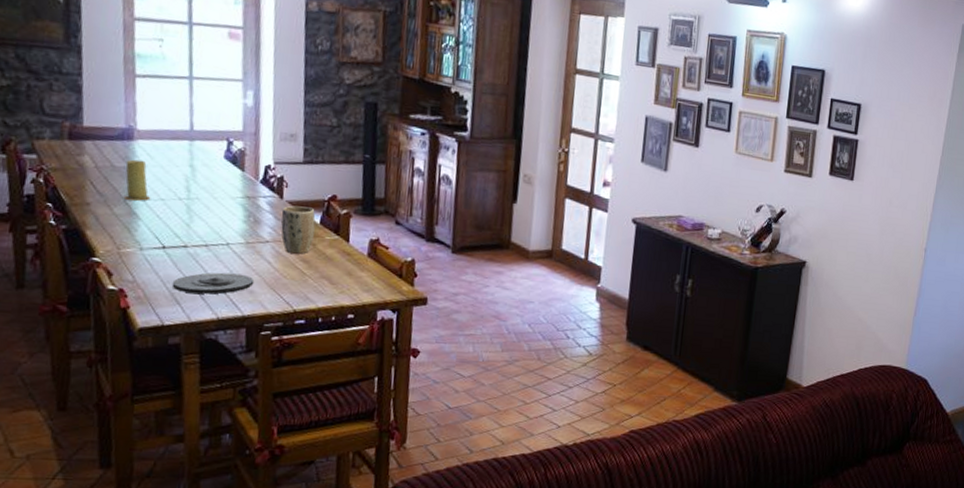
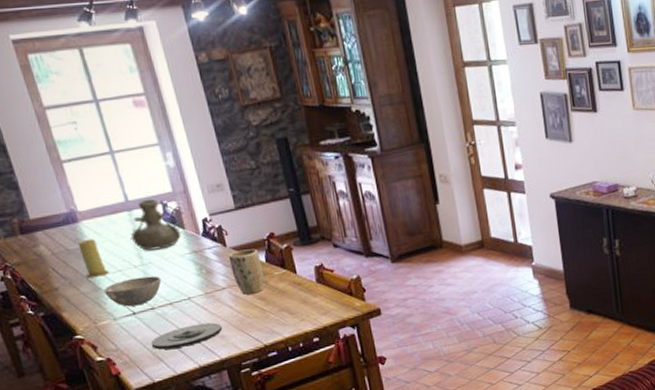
bowl: none [139,210,204,241] -> present [104,275,162,307]
vase: none [184,133,241,187] -> present [130,199,182,251]

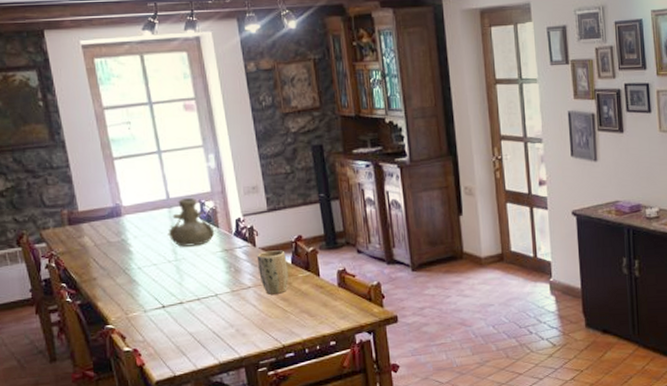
candle: present [77,239,110,278] -> none [119,233,145,270]
bowl: present [104,275,162,307] -> none [138,271,192,300]
plate: present [151,322,223,350] -> none [176,320,245,344]

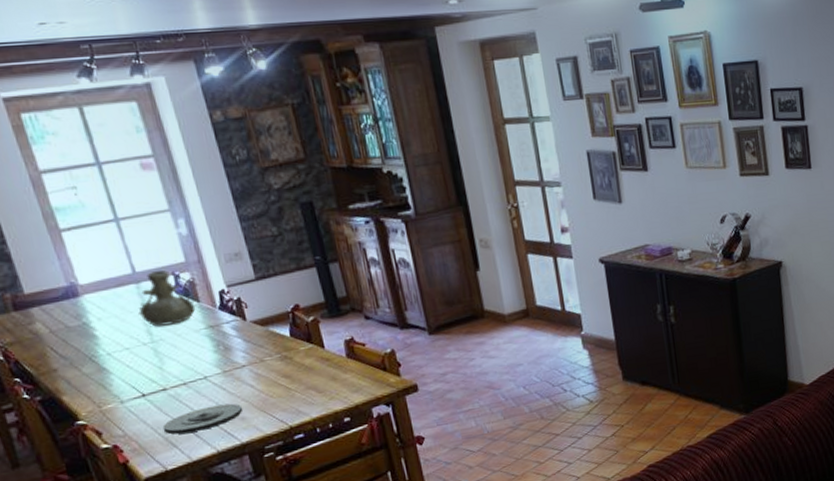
plate: none [176,320,245,344] -> present [162,403,243,435]
plant pot: present [257,250,289,295] -> none [248,322,289,373]

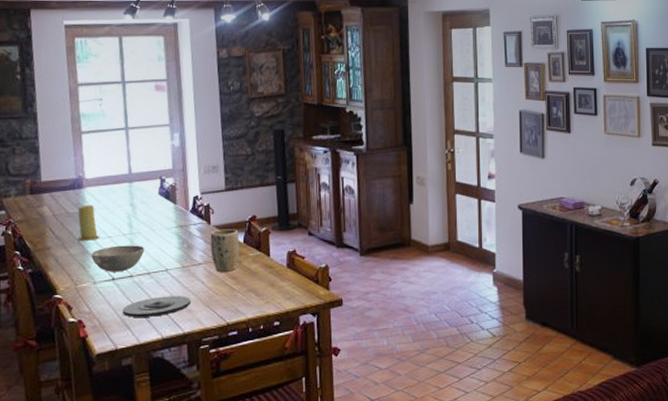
candle: none [79,314,116,357] -> present [77,205,100,240]
bowl: none [109,353,174,389] -> present [91,245,145,272]
vase: present [138,270,197,327] -> none [126,174,173,221]
plant pot: none [248,322,289,373] -> present [210,229,240,272]

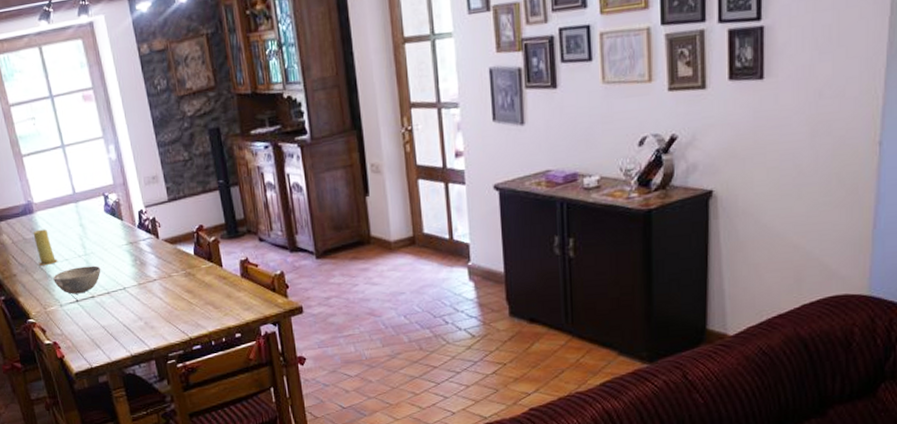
plate: present [122,296,192,317] -> none [90,313,153,337]
plant pot: present [210,229,240,272] -> none [160,241,192,287]

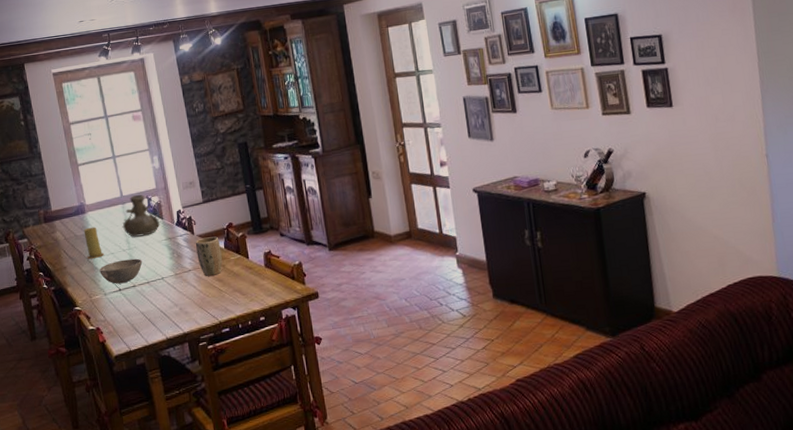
vase: none [76,191,121,241] -> present [122,195,161,237]
plant pot: none [160,241,192,287] -> present [195,236,223,276]

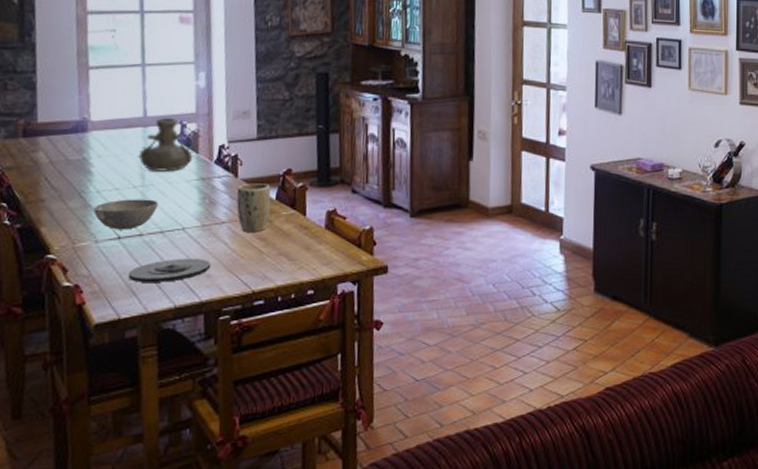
candle: present [83,227,105,259] -> none [78,151,106,192]
plate: none [130,300,187,322] -> present [128,258,212,282]

